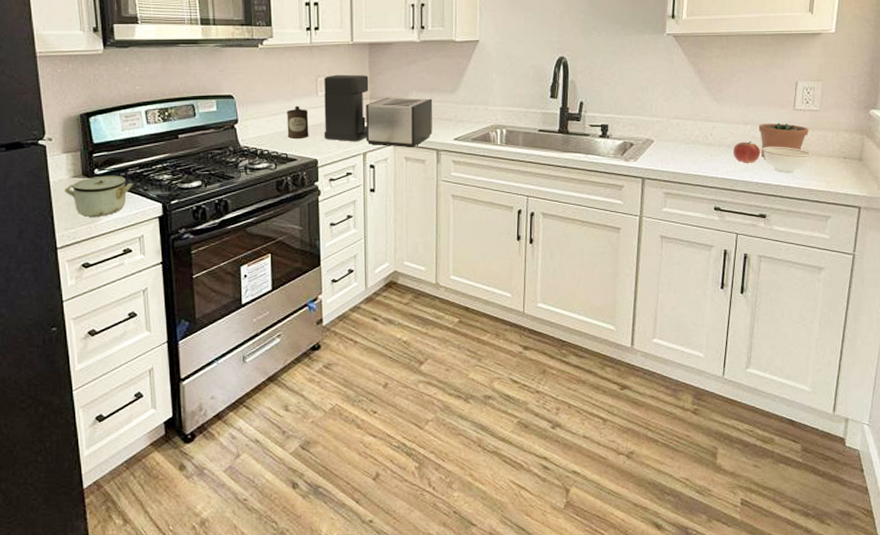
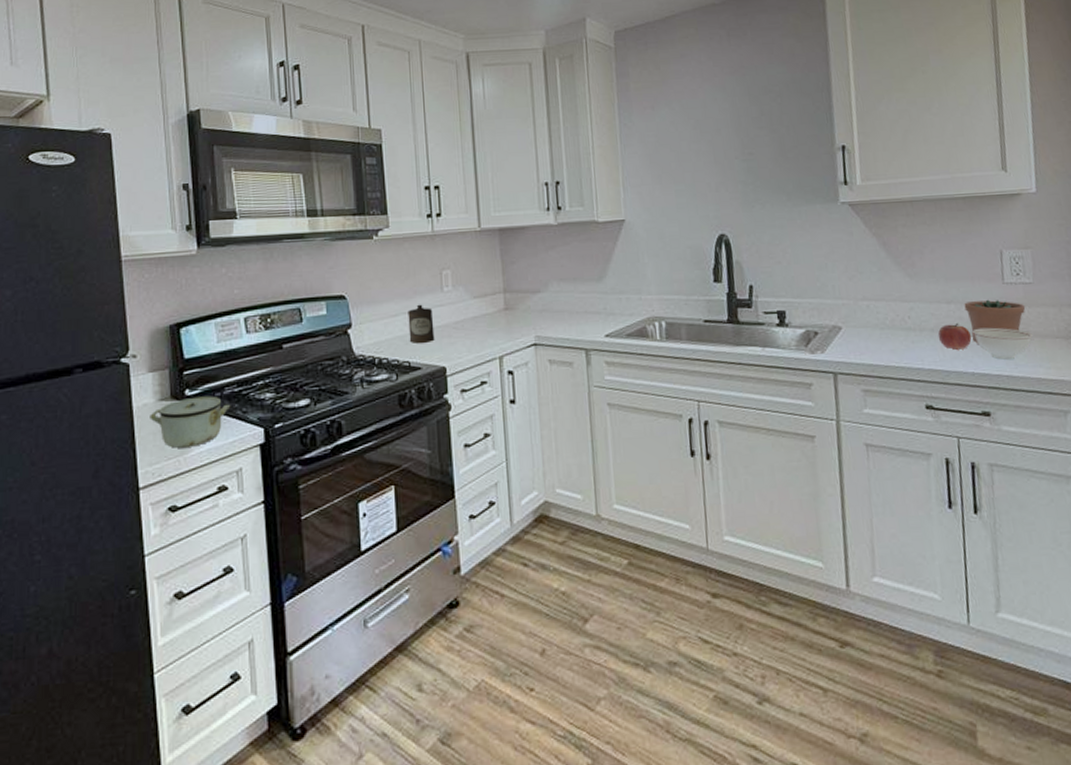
coffee maker: present [324,74,369,142] -> none [449,265,503,344]
toaster: present [366,97,433,148] -> none [499,289,579,349]

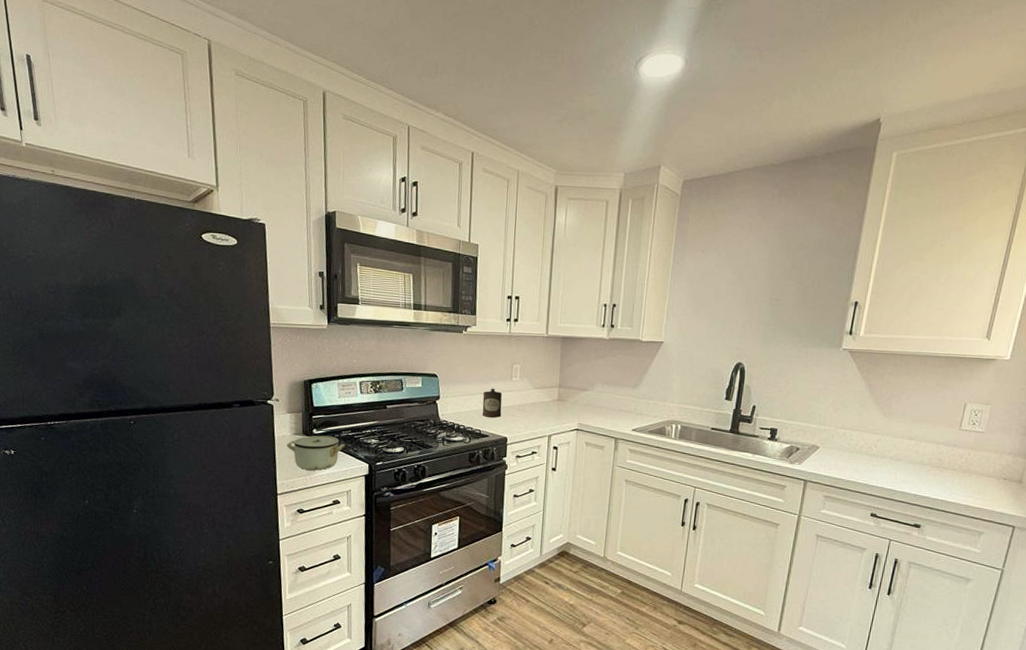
fruit: present [937,322,972,350] -> none [894,455,922,476]
planter: present [964,299,1026,344] -> none [922,440,973,473]
bowl: present [972,327,1033,361] -> none [923,461,972,489]

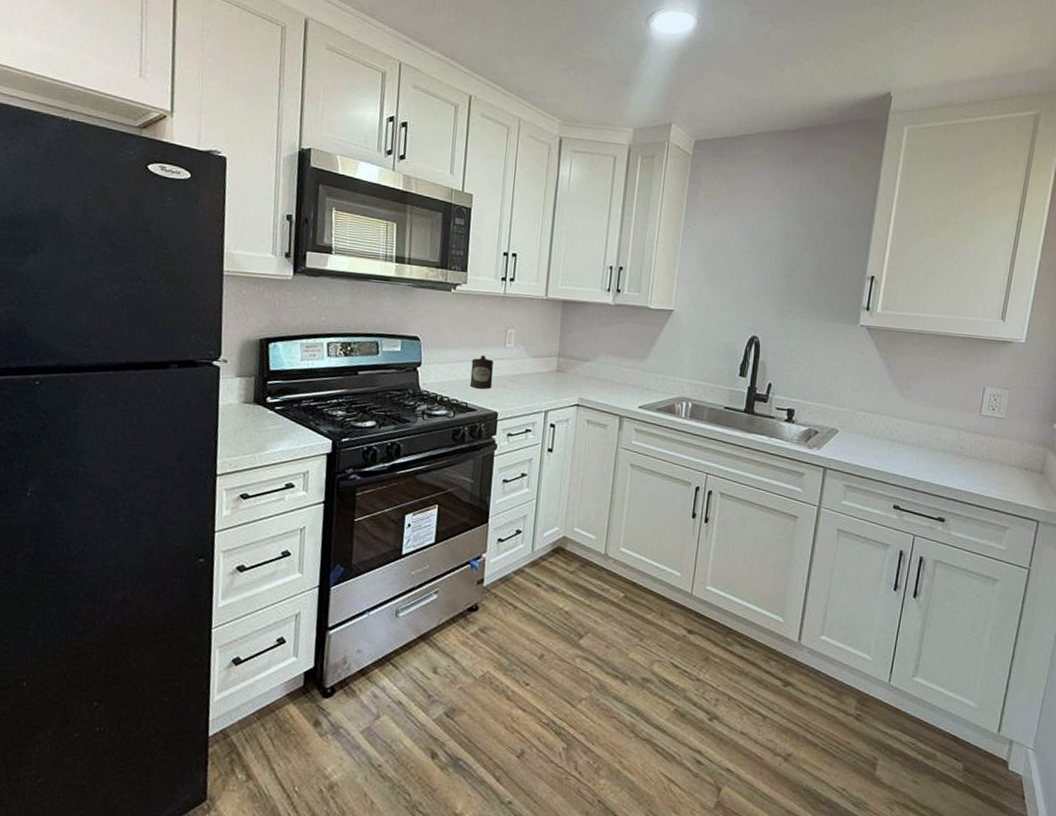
cooking pot: present [287,435,346,471] -> none [233,404,306,447]

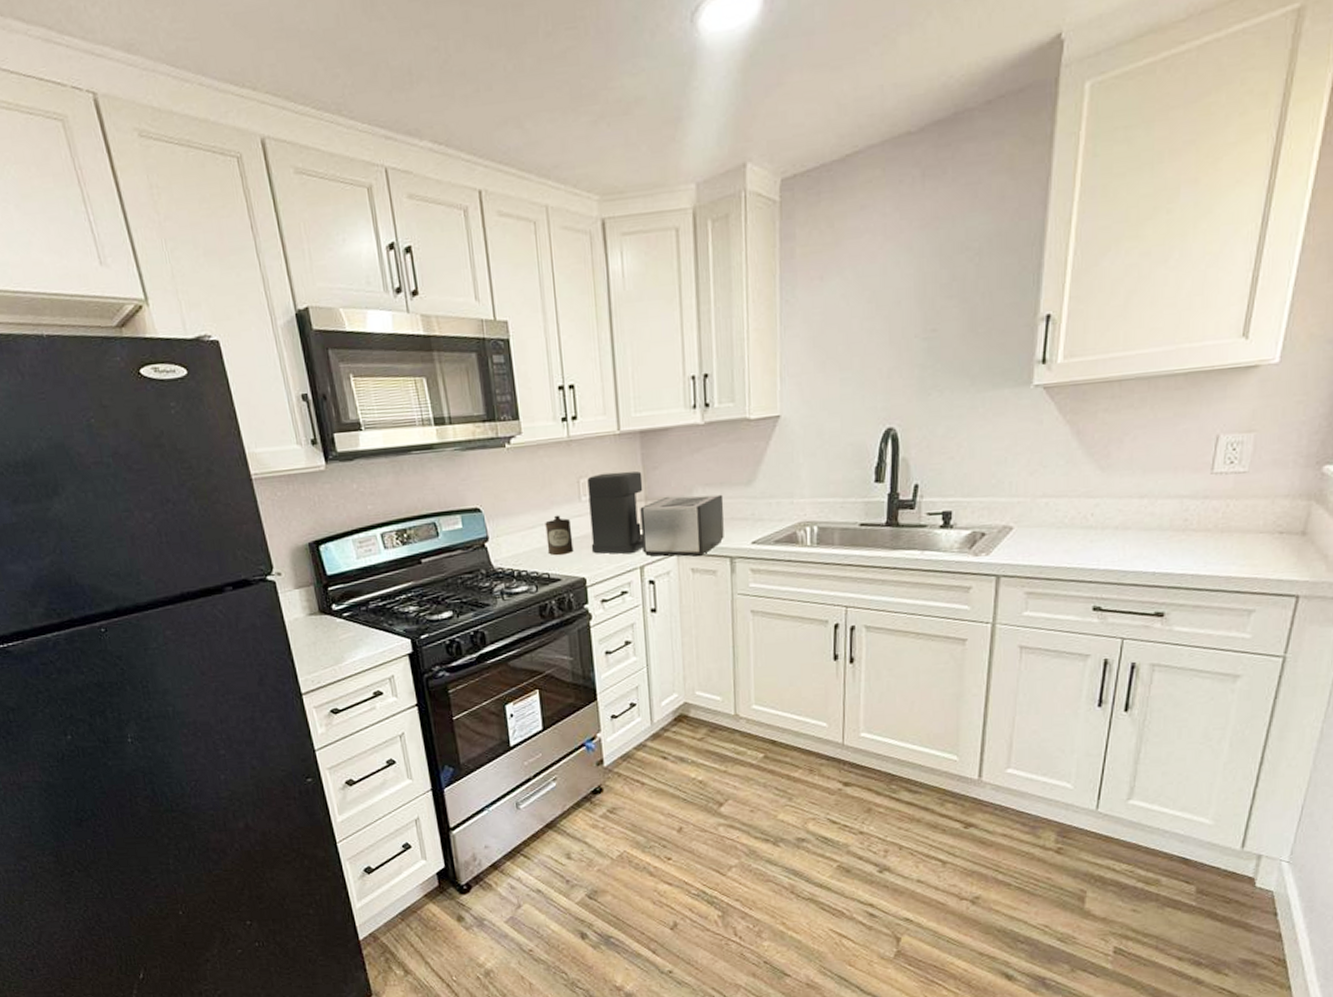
coffee maker: none [507,328,559,399] -> present [587,471,644,554]
toaster: none [549,356,621,412] -> present [640,494,724,558]

